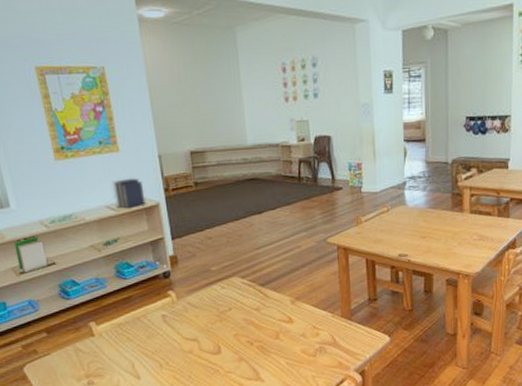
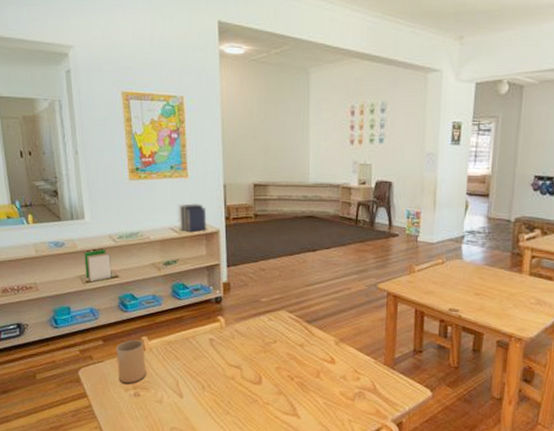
cup: none [61,326,99,375] -> present [115,339,146,385]

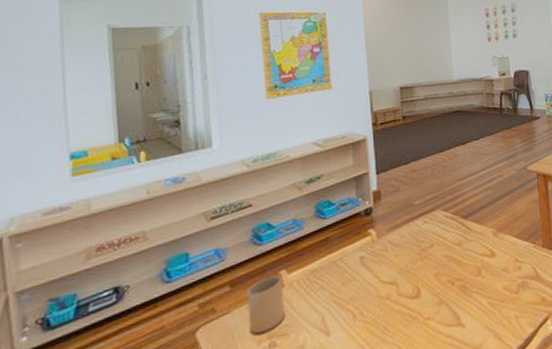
books: present [84,249,112,283] -> none [210,176,244,218]
books: present [179,203,207,234] -> none [322,113,353,146]

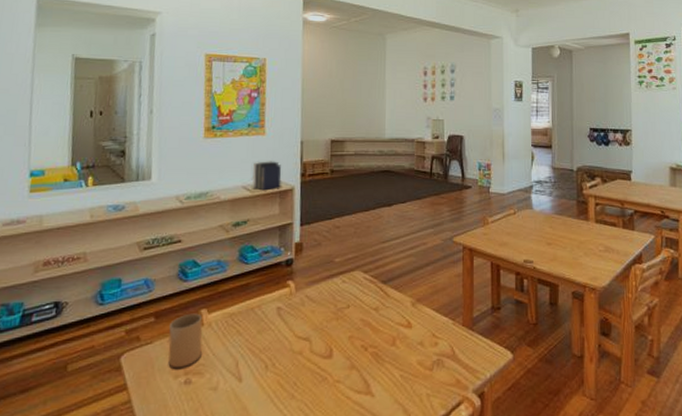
books: none [322,113,353,146] -> present [252,161,282,192]

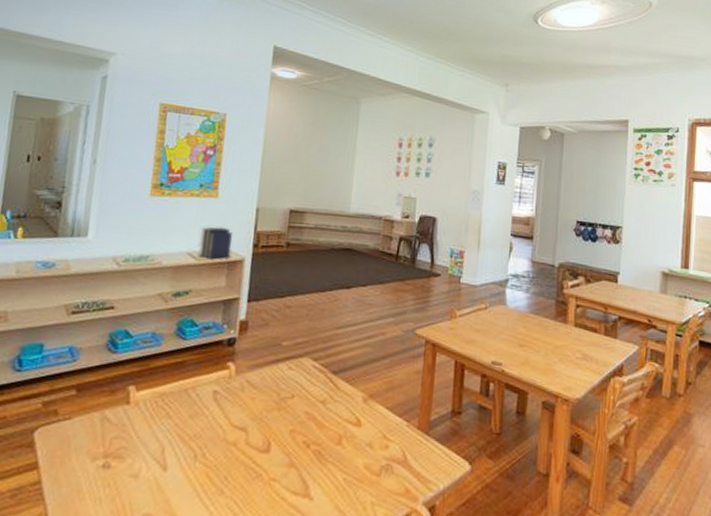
cup: present [168,313,203,370] -> none [86,389,130,452]

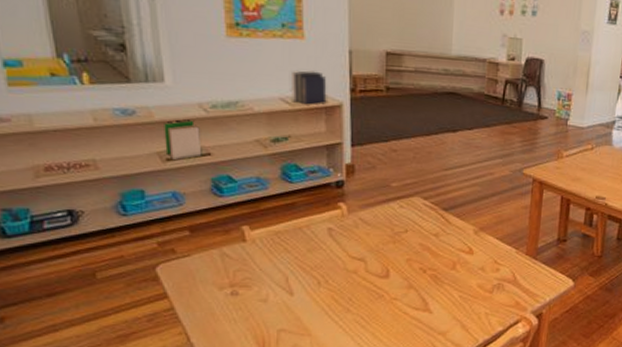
books: none [72,273,110,314] -> present [164,120,202,161]

